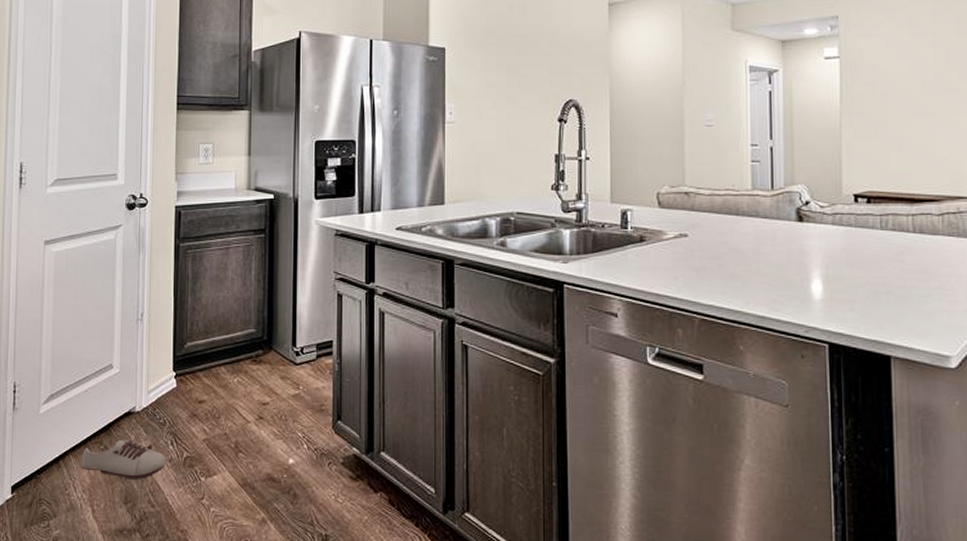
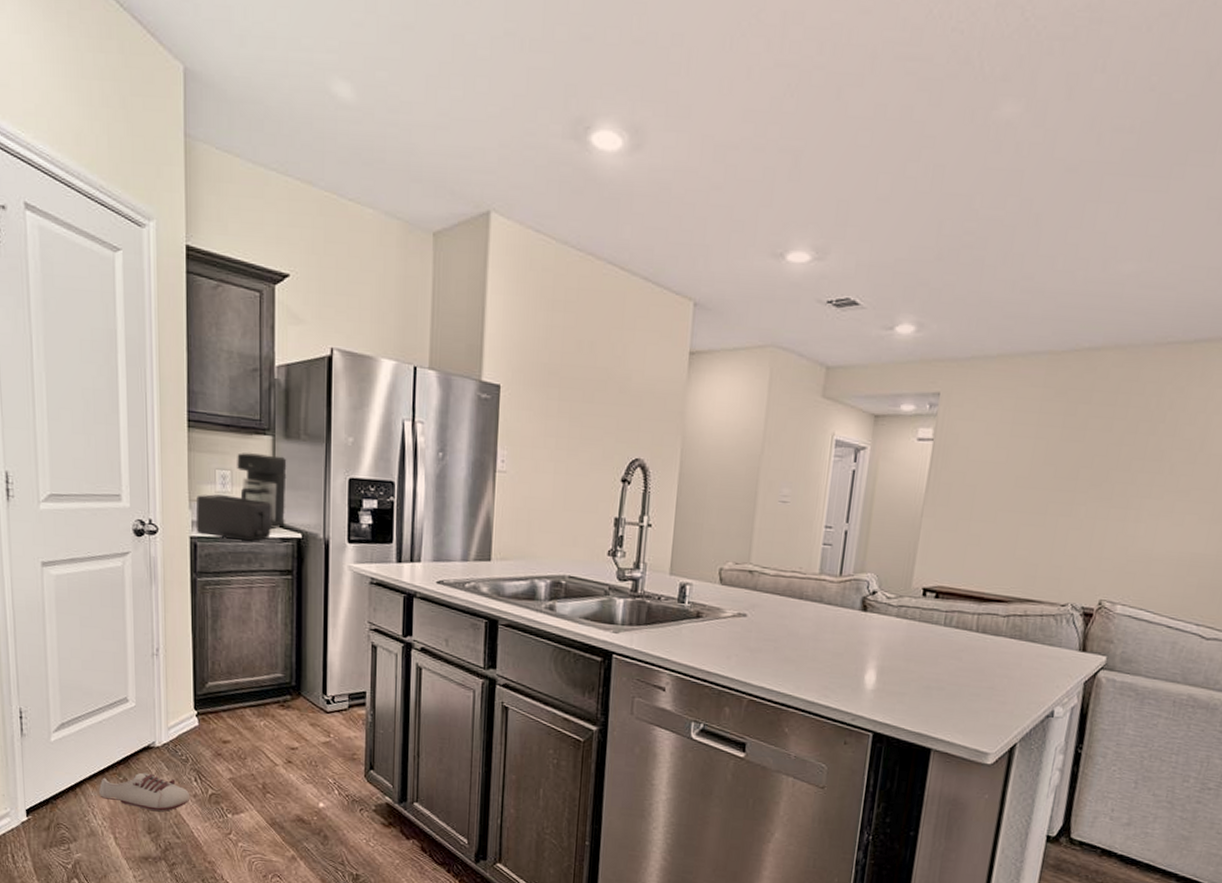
toaster: none [180,166,248,205] -> present [195,494,272,541]
coffee maker: none [218,127,260,192] -> present [237,453,285,529]

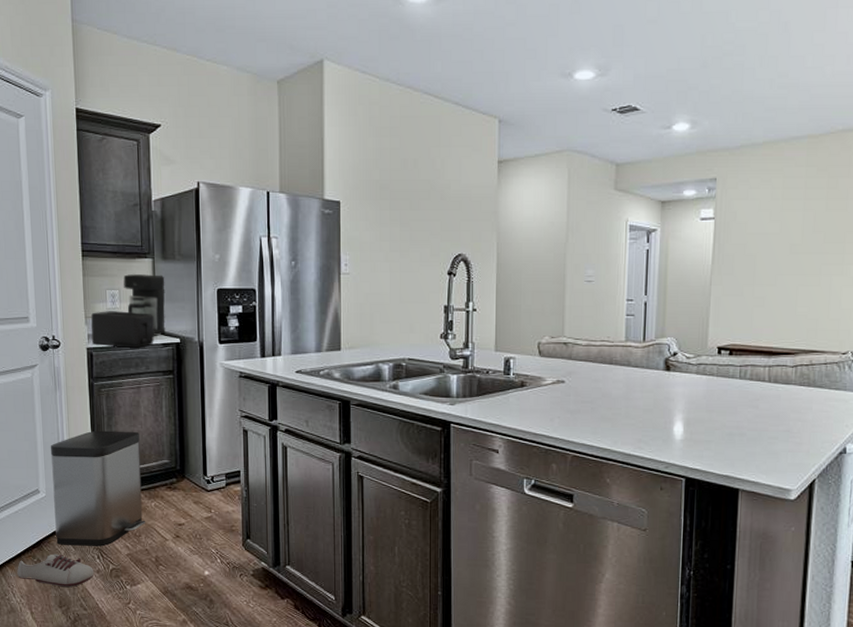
pedal bin: none [142,634,253,768] -> present [50,430,146,547]

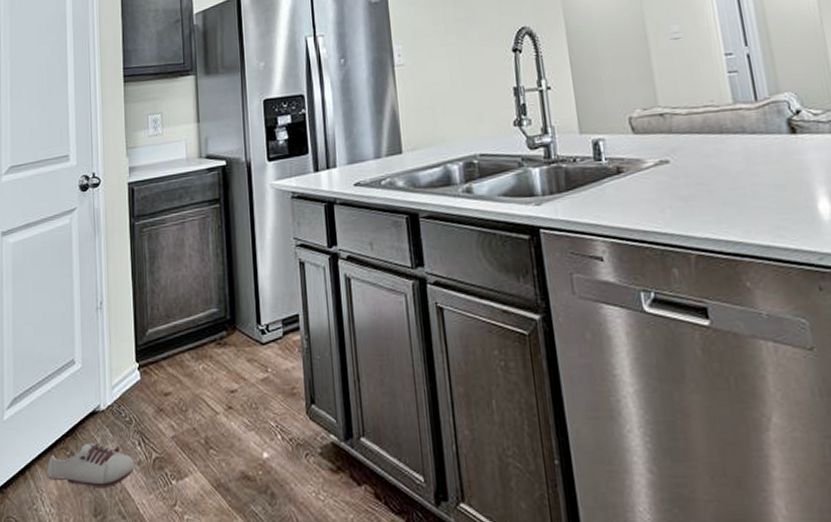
pedal bin: present [50,430,146,547] -> none [87,276,194,430]
toaster: present [91,311,155,348] -> none [132,136,199,179]
coffee maker: present [123,274,165,336] -> none [166,92,209,161]

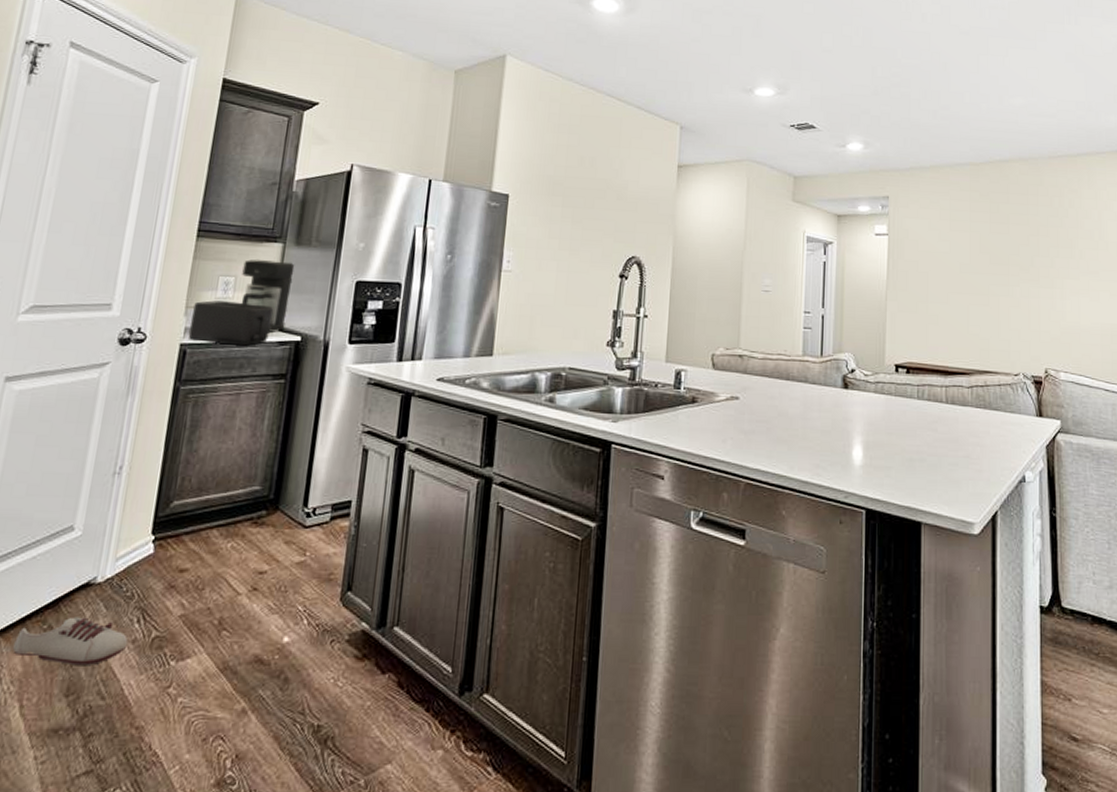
toaster: none [132,136,199,179] -> present [188,300,274,346]
coffee maker: none [166,92,209,161] -> present [241,260,294,332]

